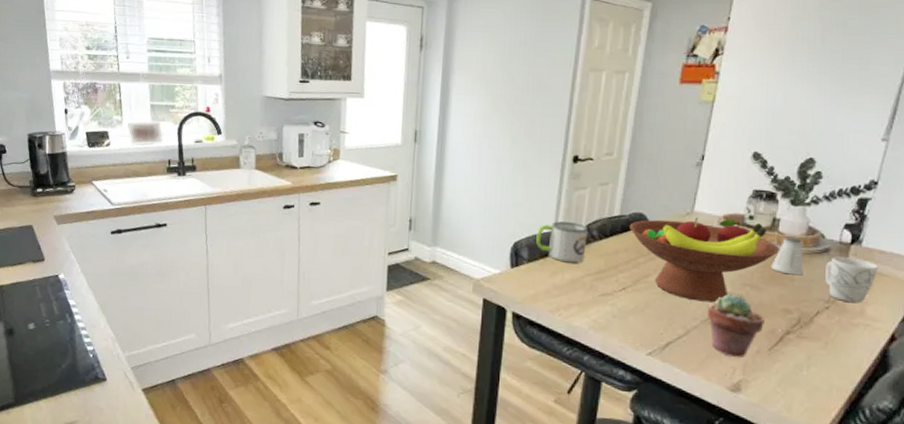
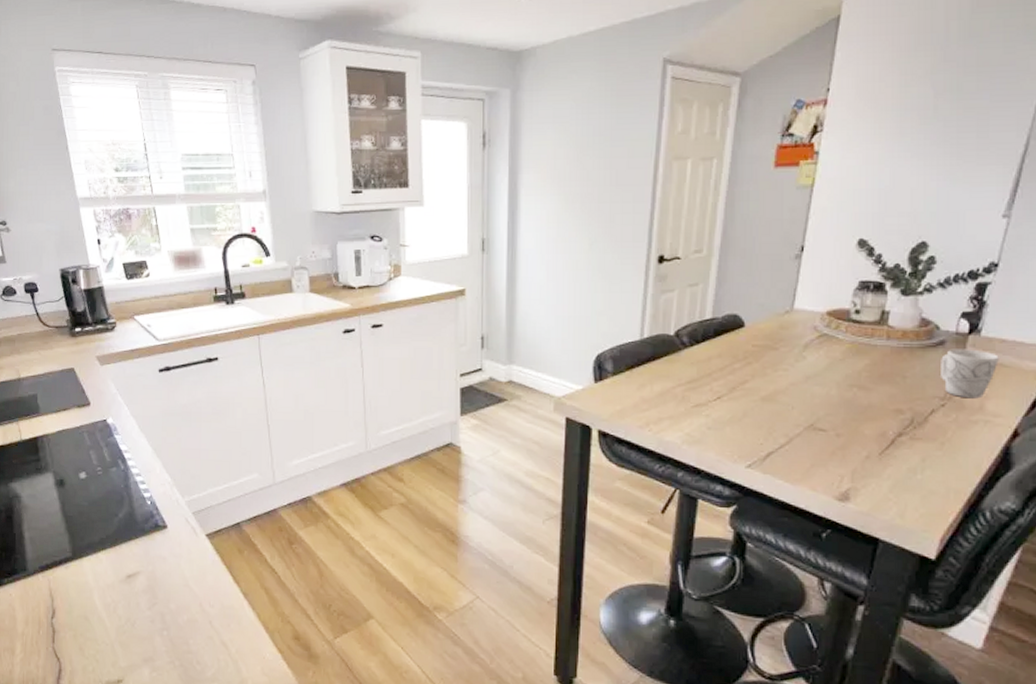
mug: present [536,221,588,263] -> none [621,329,677,373]
fruit bowl: present [629,217,780,303] -> none [723,315,890,407]
potted succulent: present [708,293,764,358] -> none [812,396,874,465]
saltshaker: present [771,236,804,276] -> none [881,330,916,372]

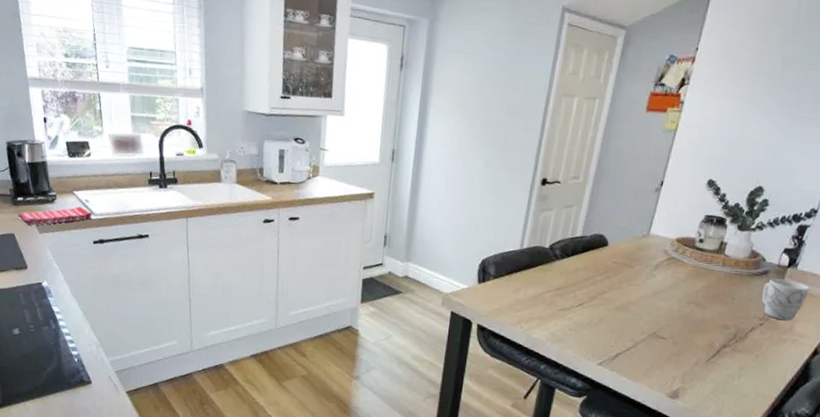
dish towel: none [76,333,156,358] -> present [17,206,93,226]

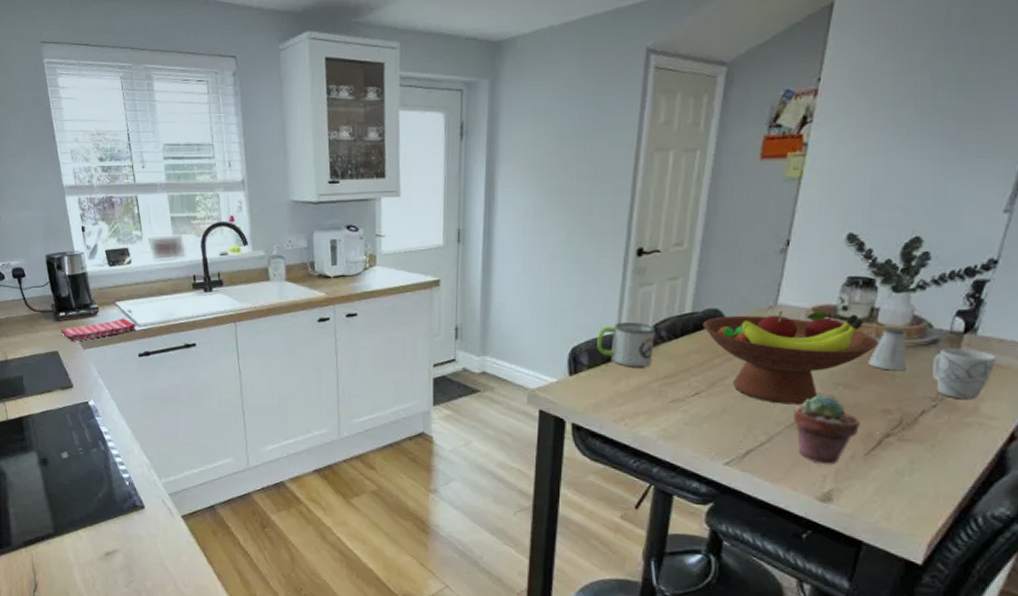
mug: none [503,240,552,280] -> present [597,322,655,368]
fruit bowl: none [589,239,725,319] -> present [703,310,879,405]
potted succulent: none [655,310,705,369] -> present [794,394,860,465]
saltshaker: none [715,259,746,295] -> present [868,328,907,371]

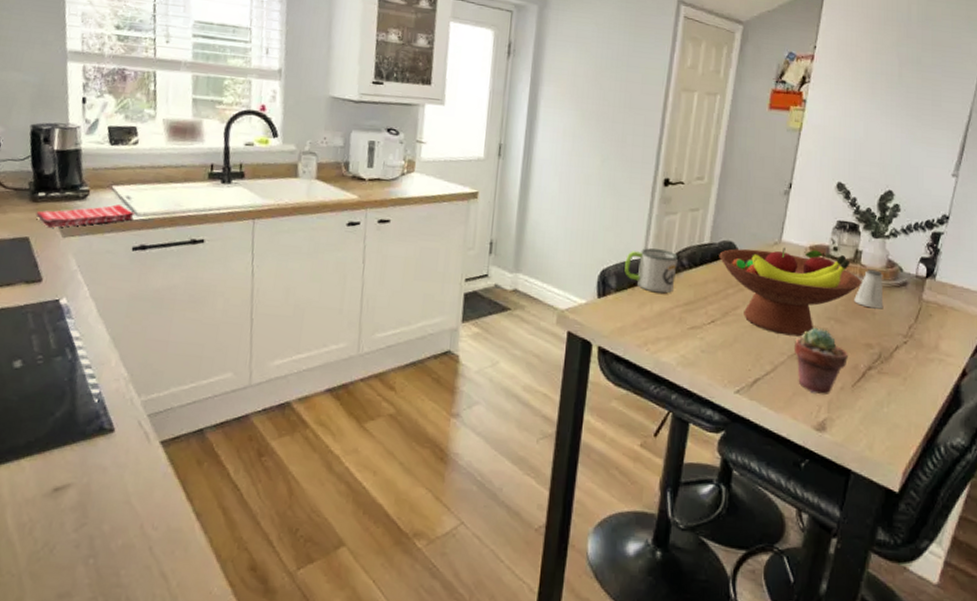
mug: present [933,348,996,400] -> none [904,290,950,338]

